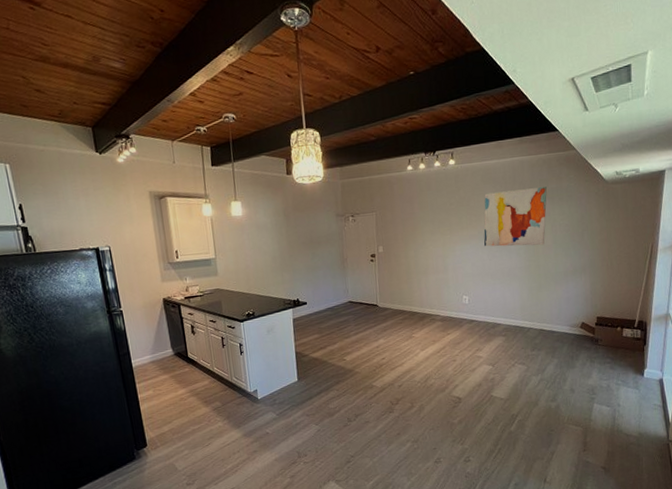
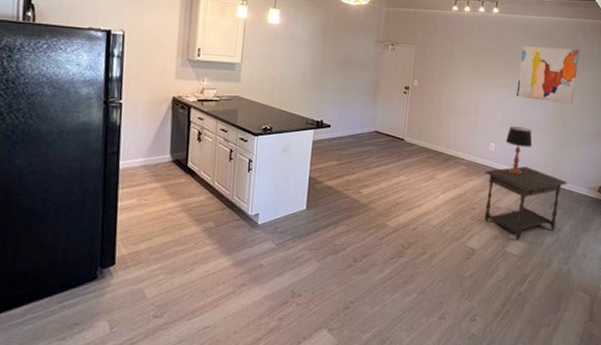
side table: none [461,313,548,385] -> present [484,166,568,240]
table lamp: none [478,275,507,324] -> present [505,126,533,175]

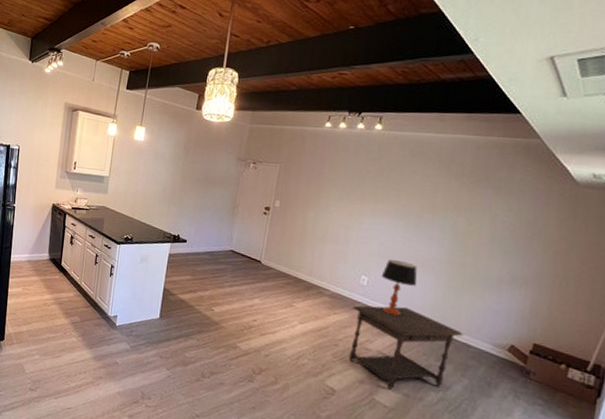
wall art: present [516,46,580,105] -> none [398,168,493,241]

